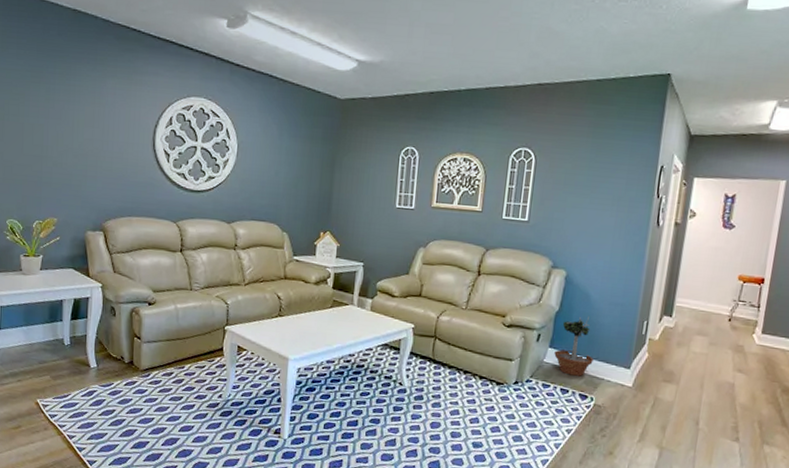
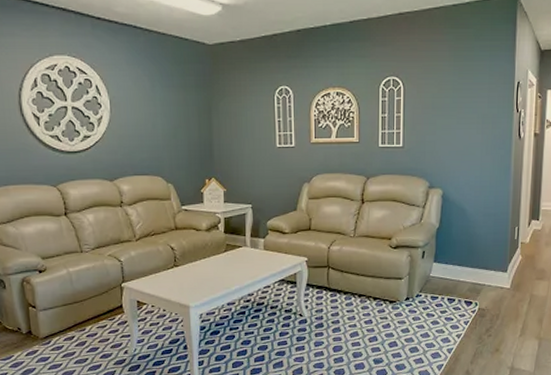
potted tree: present [554,315,593,376] -> none [439,228,474,285]

